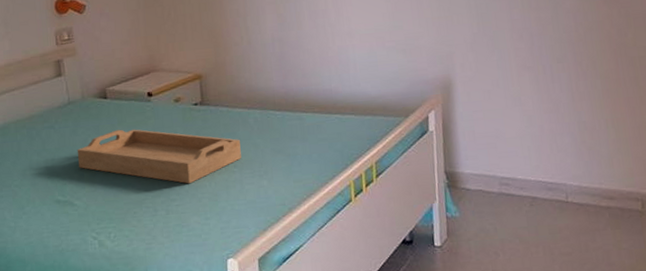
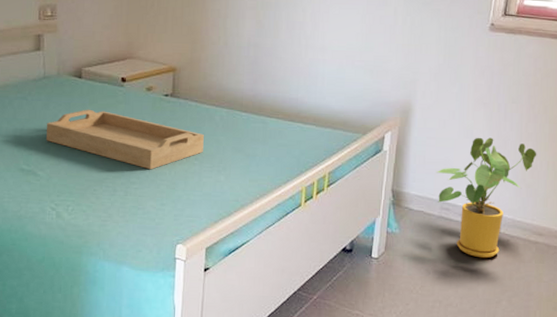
house plant: none [488,102,593,232] -> present [436,137,537,258]

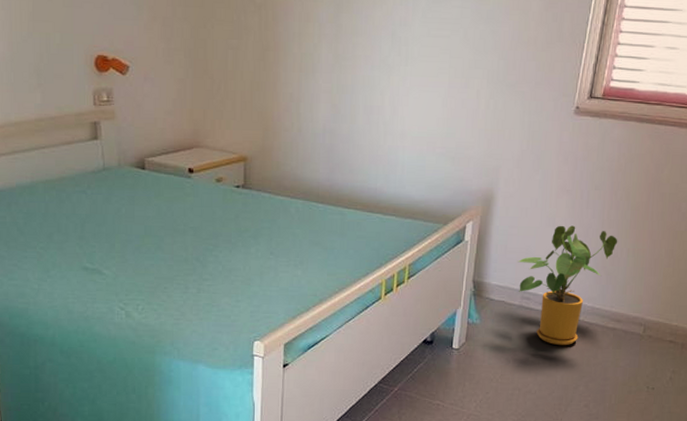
serving tray: present [46,109,204,170] -> none [109,202,279,266]

